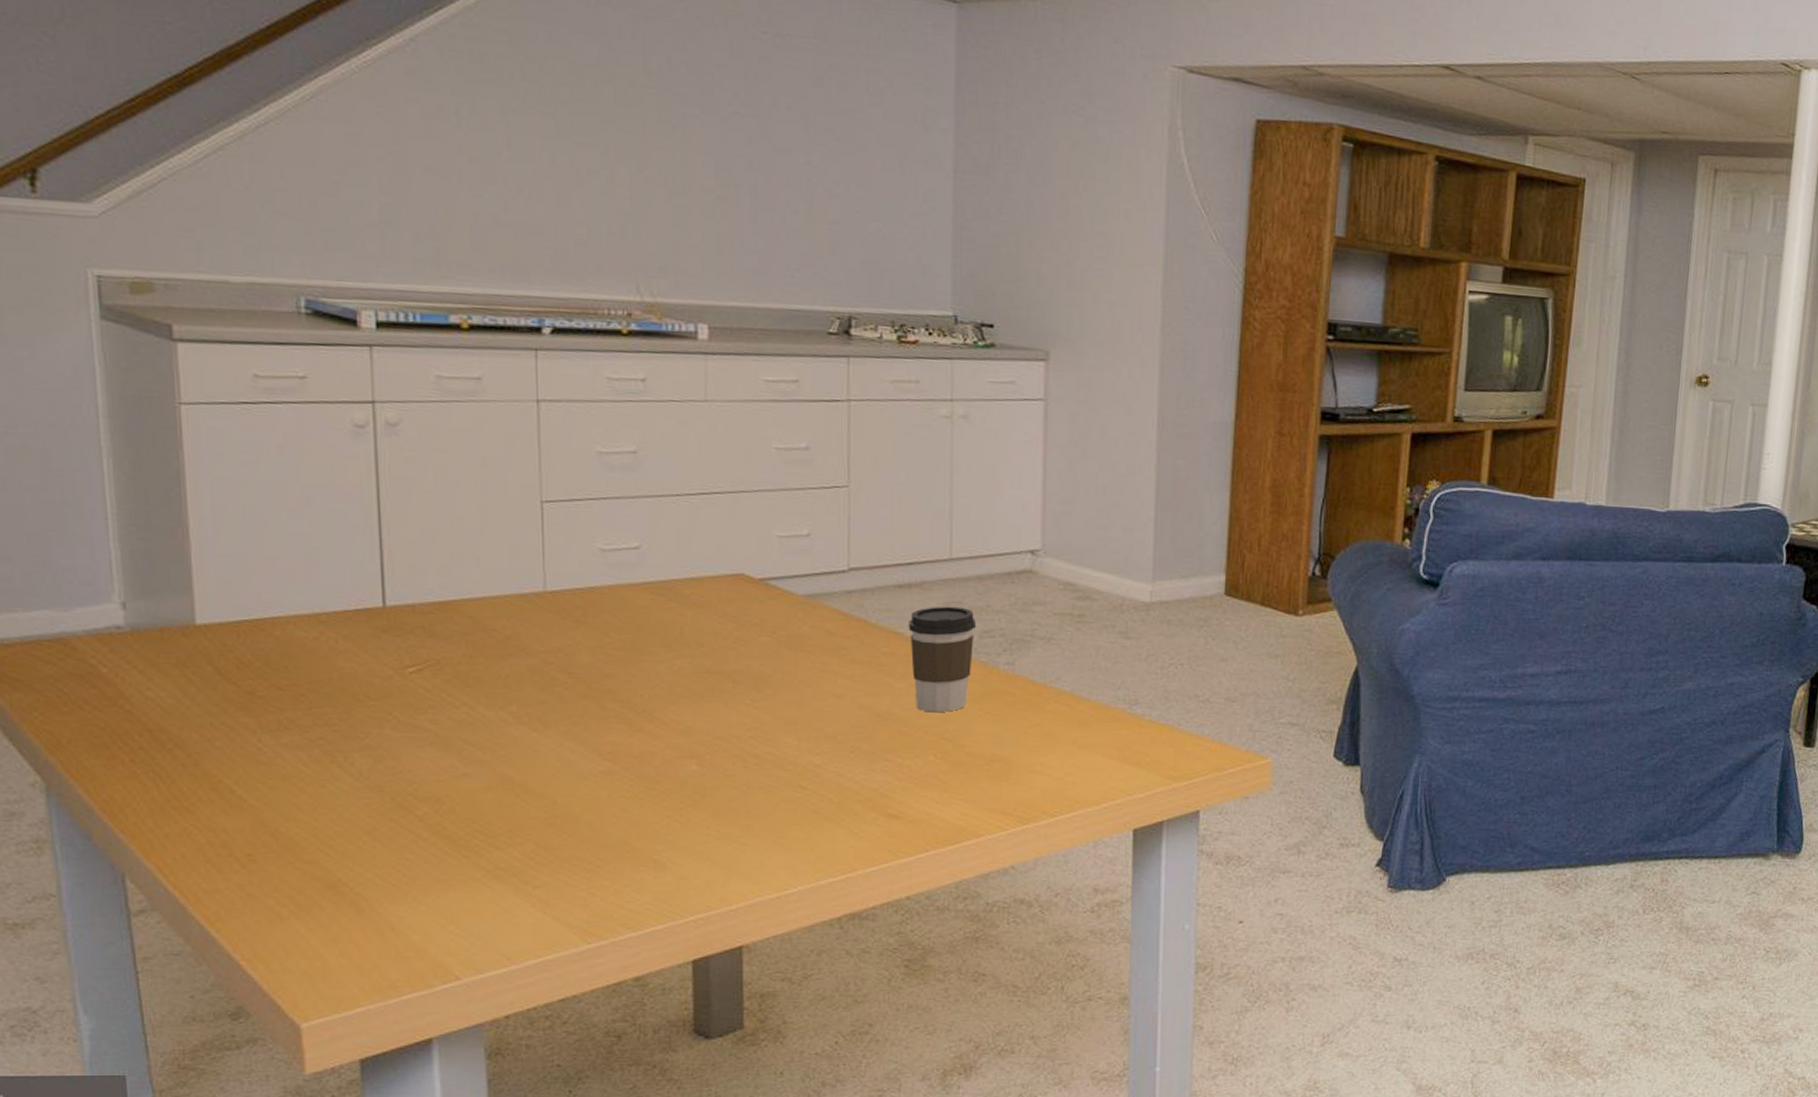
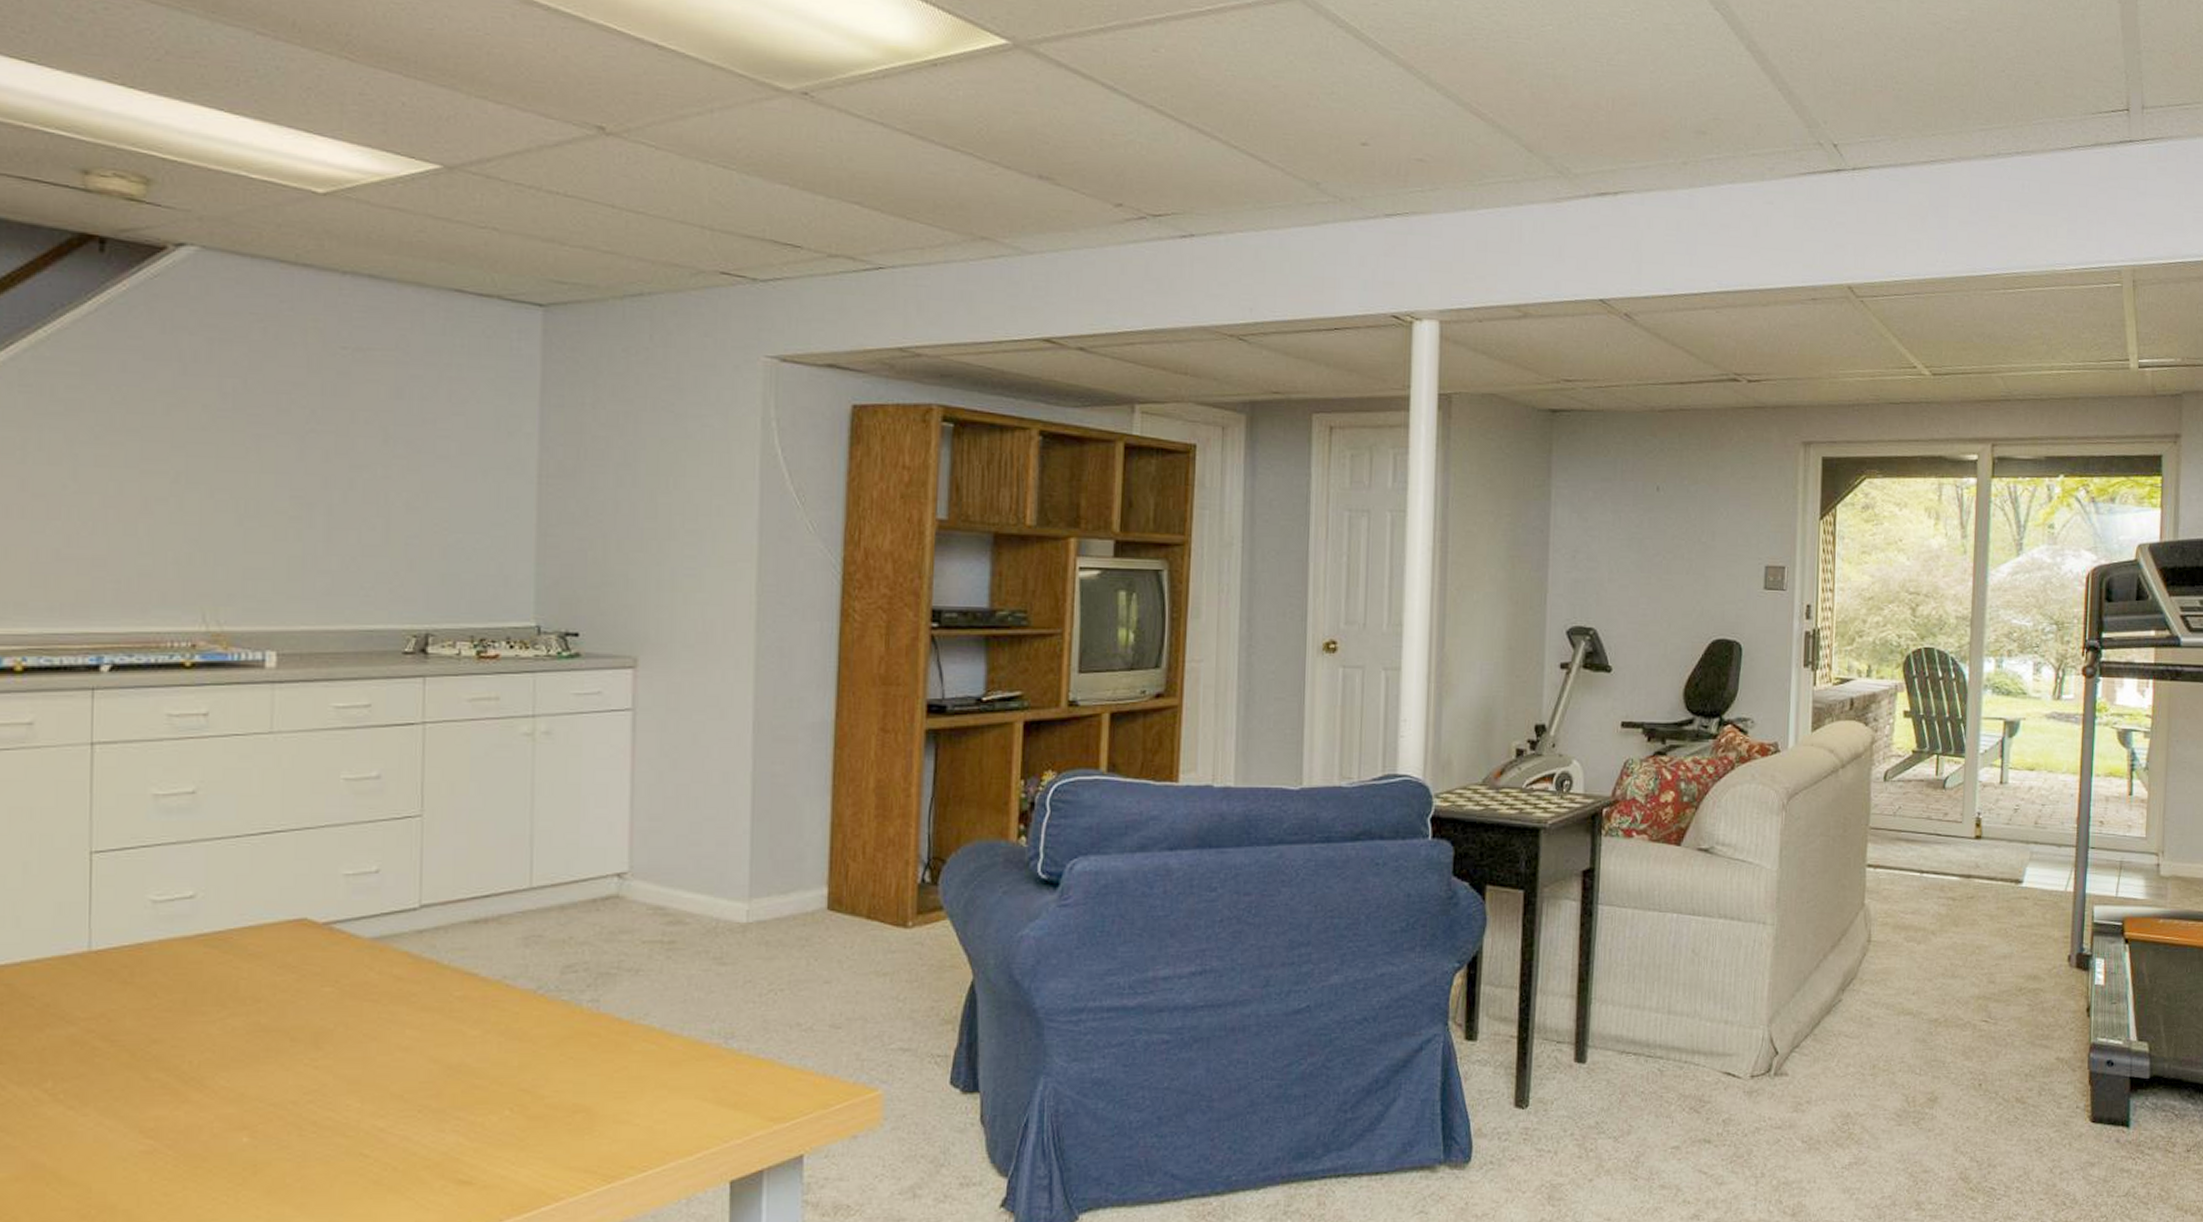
coffee cup: present [908,606,976,713] -> none [484,940,557,1061]

